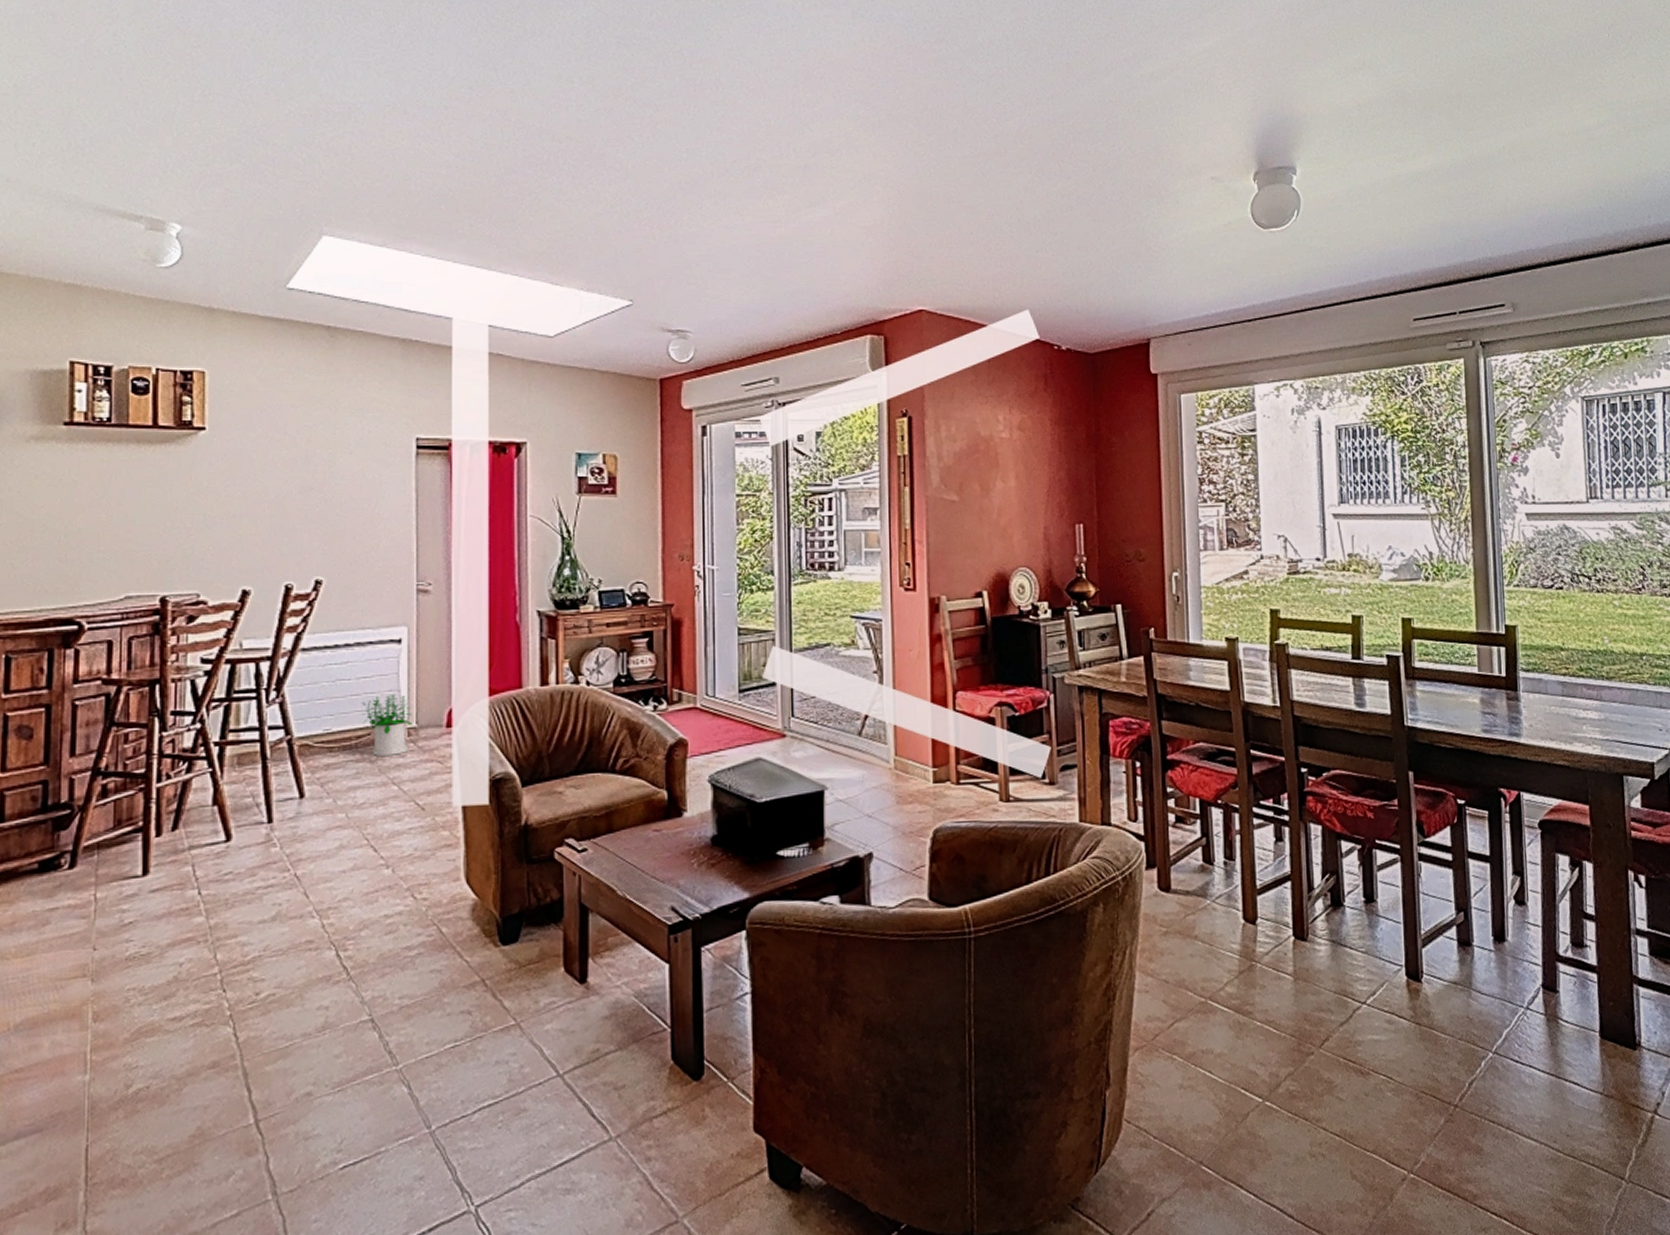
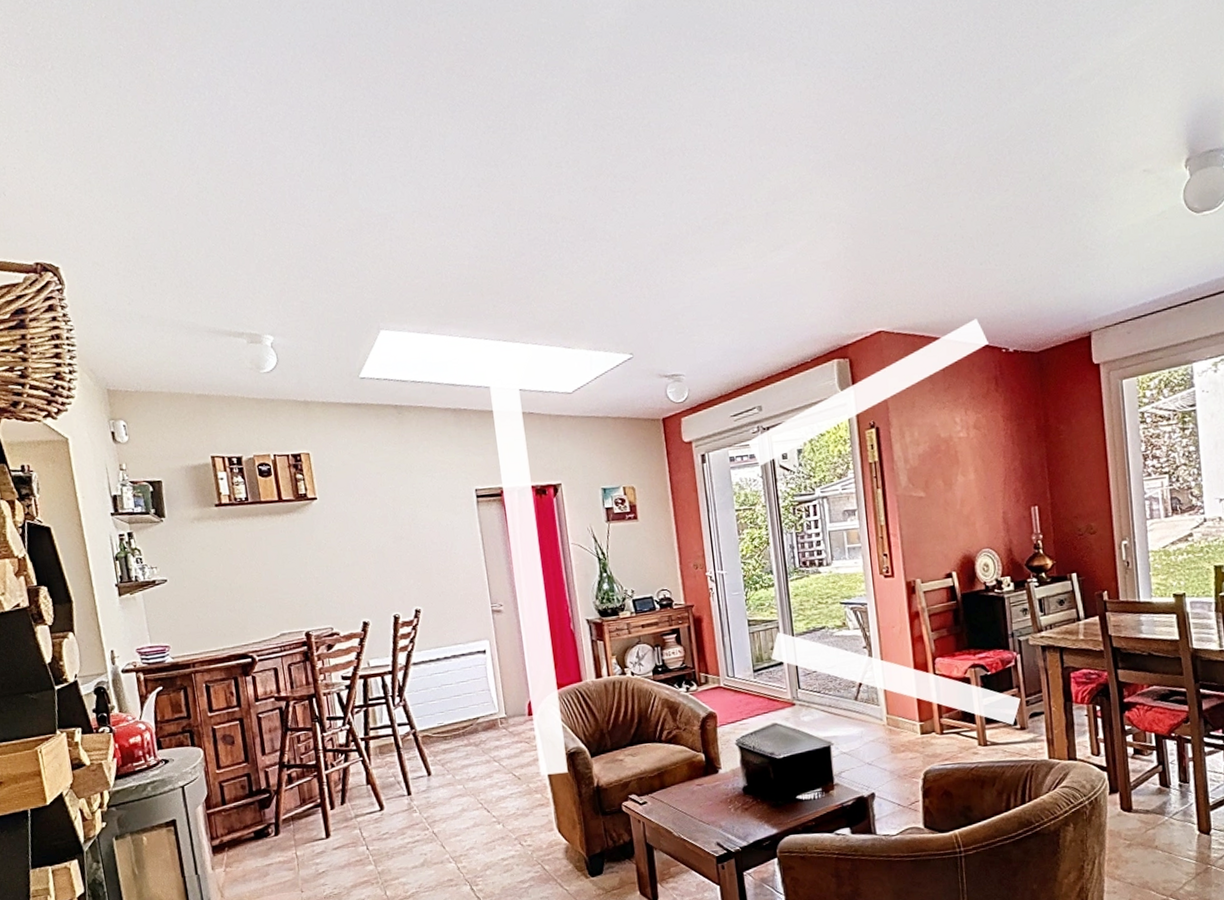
potted plant: present [361,695,412,756] -> none [463,693,503,741]

